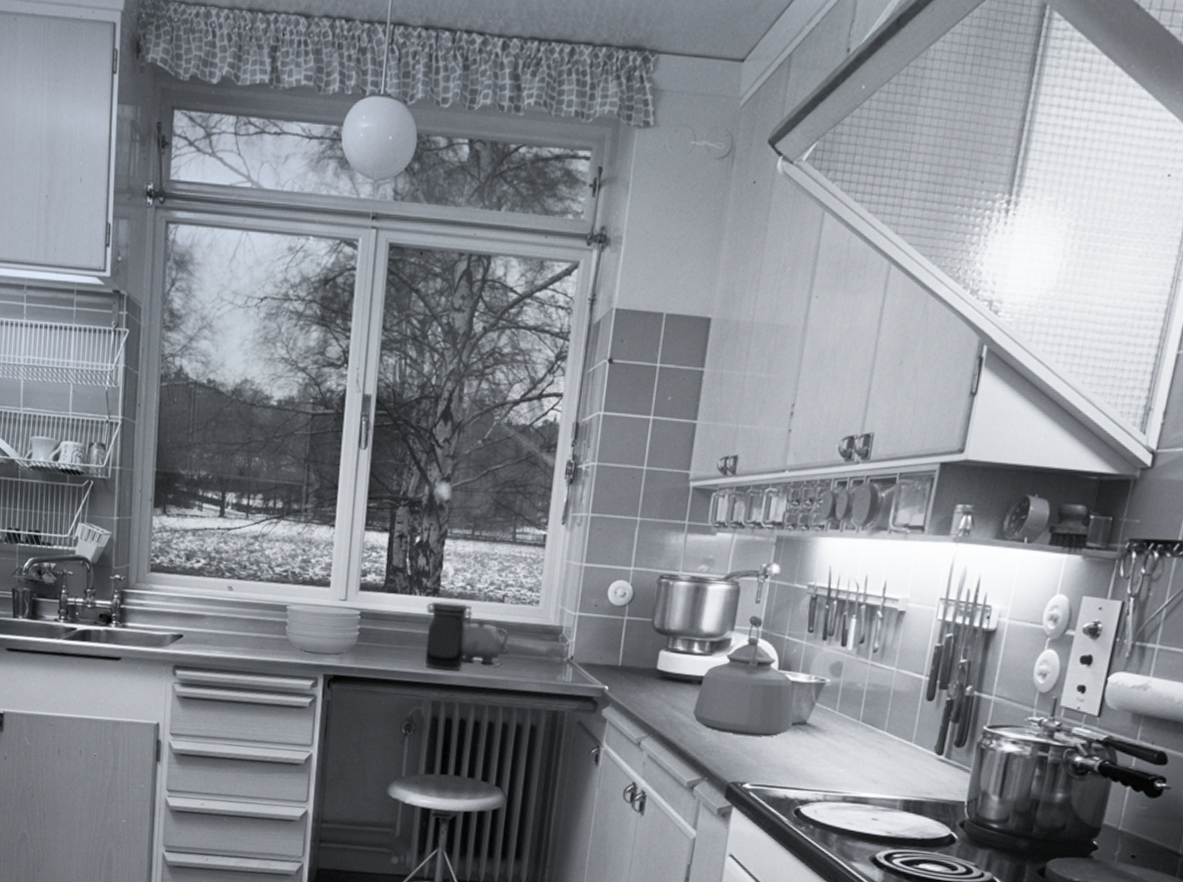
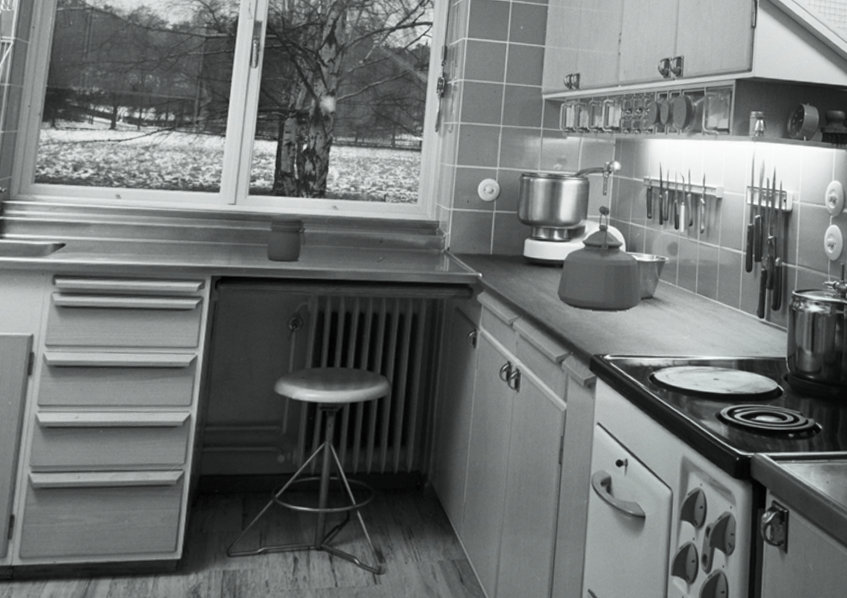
bowl: present [285,604,361,655] -> none [173,209,250,257]
jar: none [378,612,419,664] -> present [266,214,306,262]
jar: present [425,601,473,672] -> none [311,202,356,268]
teapot: present [462,618,509,665] -> none [347,217,390,260]

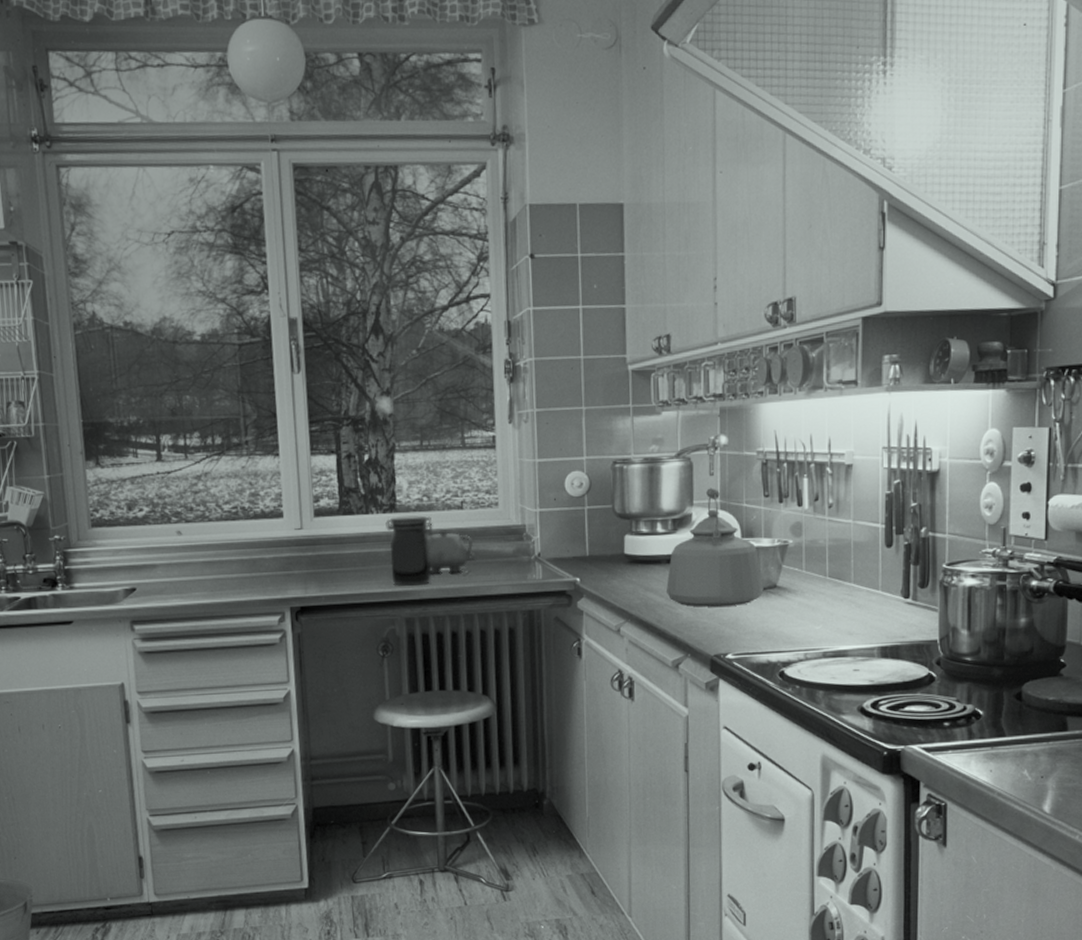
jar: present [266,214,306,262] -> none [342,534,383,586]
jar: none [311,202,356,268] -> present [385,515,433,587]
teapot: none [347,217,390,260] -> present [427,528,475,574]

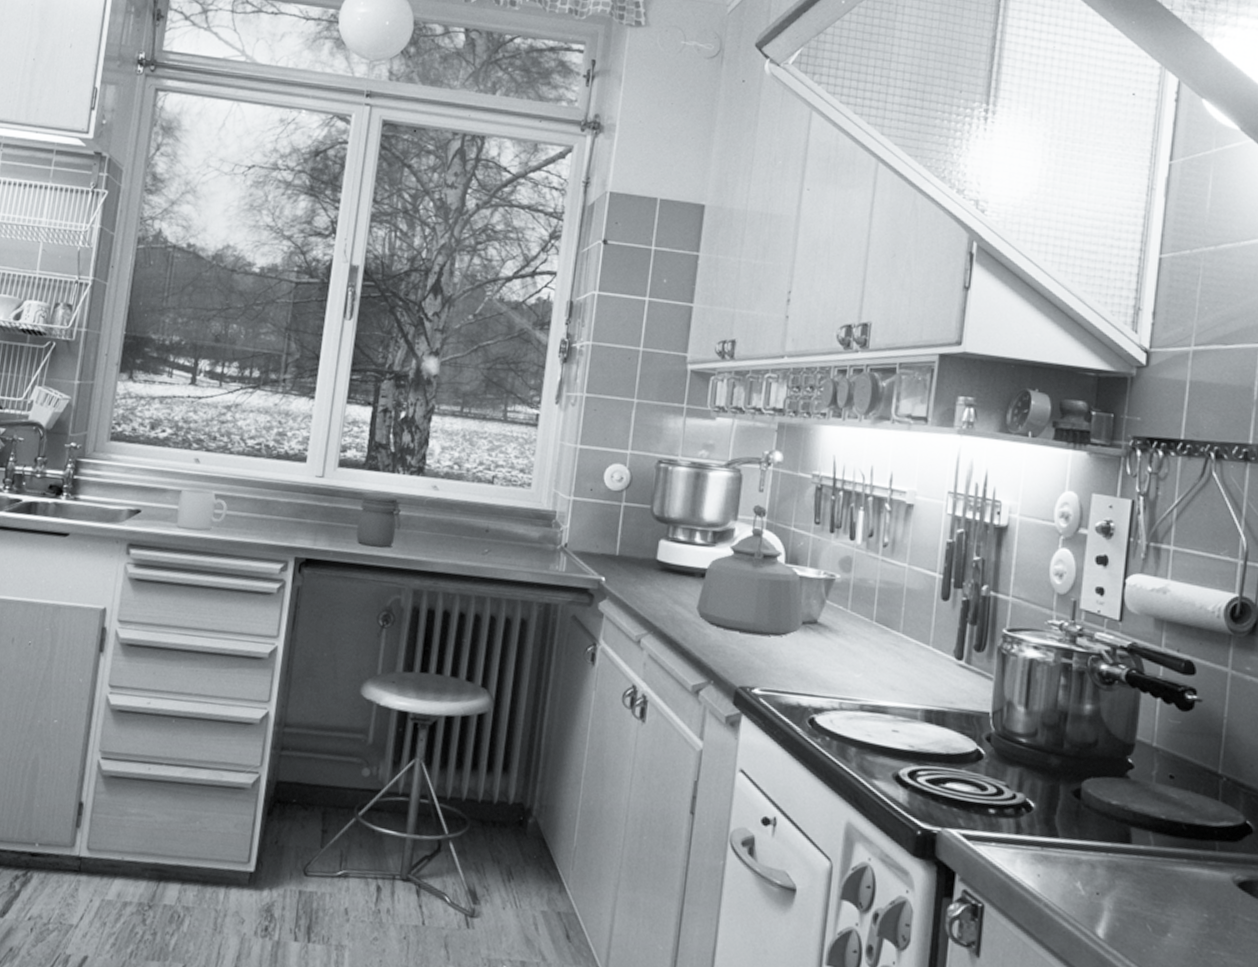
mug: none [169,558,218,600] -> present [176,488,228,531]
jar: none [342,534,383,586] -> present [356,491,402,548]
jar: present [385,515,433,587] -> none [406,480,460,559]
teapot: present [427,528,475,574] -> none [447,500,498,552]

